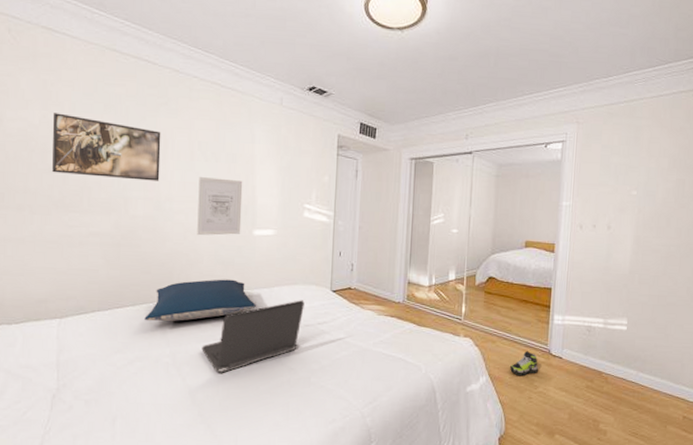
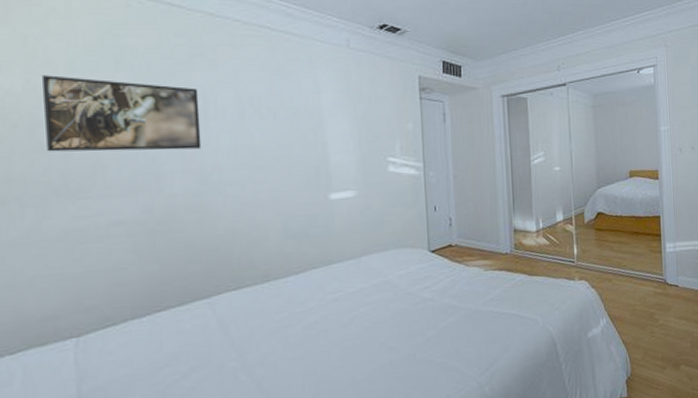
pillow: present [144,279,256,321] -> none [198,254,341,322]
wall art: present [197,177,243,236] -> none [254,137,314,209]
laptop computer: present [201,300,304,374] -> none [278,267,400,369]
shoe: present [510,350,539,377] -> none [629,283,658,312]

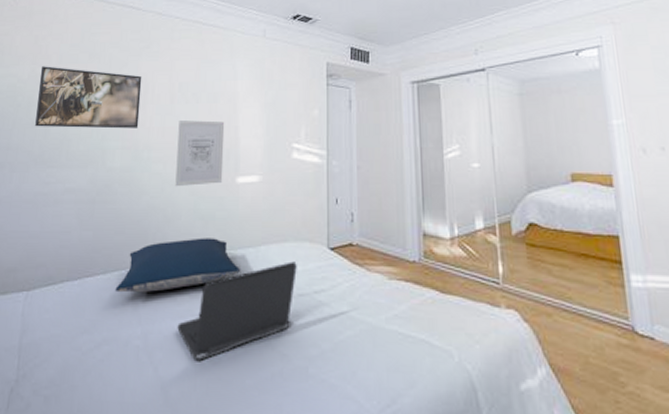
pillow: none [198,254,341,322] -> present [115,238,240,293]
wall art: none [254,137,314,209] -> present [175,120,225,187]
laptop computer: none [278,267,400,369] -> present [177,261,297,362]

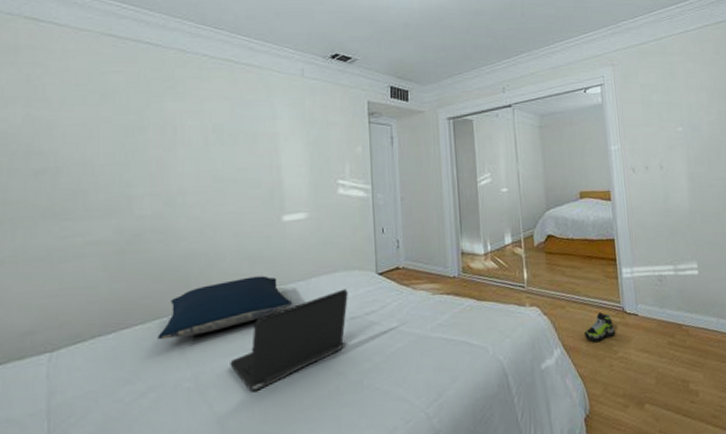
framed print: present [35,66,142,129] -> none [38,109,169,178]
wall art: present [175,120,225,187] -> none [215,162,268,230]
shoe: none [579,327,623,368] -> present [584,311,616,343]

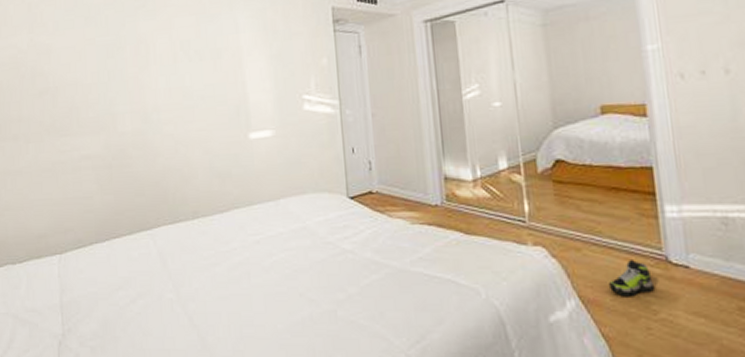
pillow: present [158,275,292,340] -> none [143,194,262,251]
laptop computer: present [230,289,348,393] -> none [206,212,318,311]

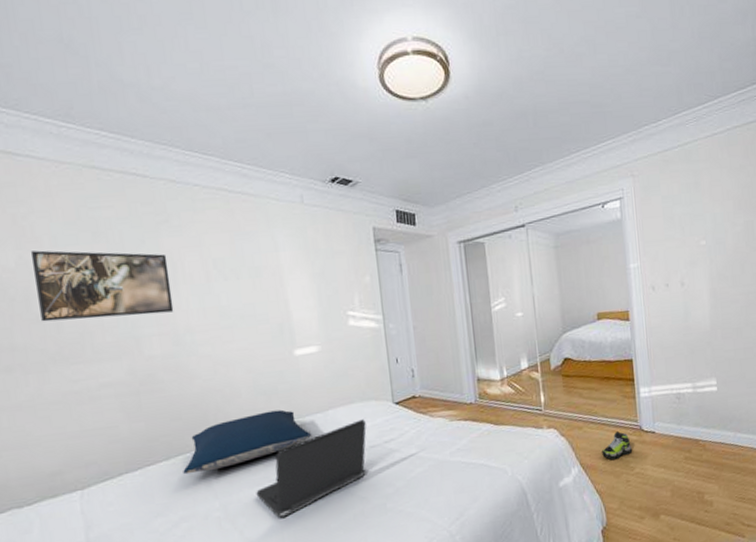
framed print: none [39,34,145,97] -> present [30,250,174,322]
pillow: none [143,194,262,251] -> present [183,409,311,475]
laptop computer: none [206,212,318,311] -> present [256,419,367,519]

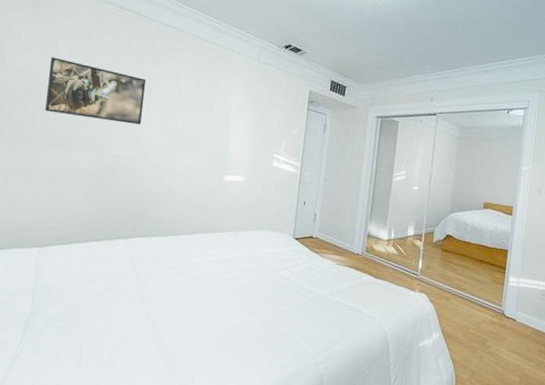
pillow: present [183,409,311,475] -> none [117,220,222,258]
laptop computer: present [256,419,367,519] -> none [167,245,268,311]
shoe: present [602,430,633,461] -> none [463,310,492,336]

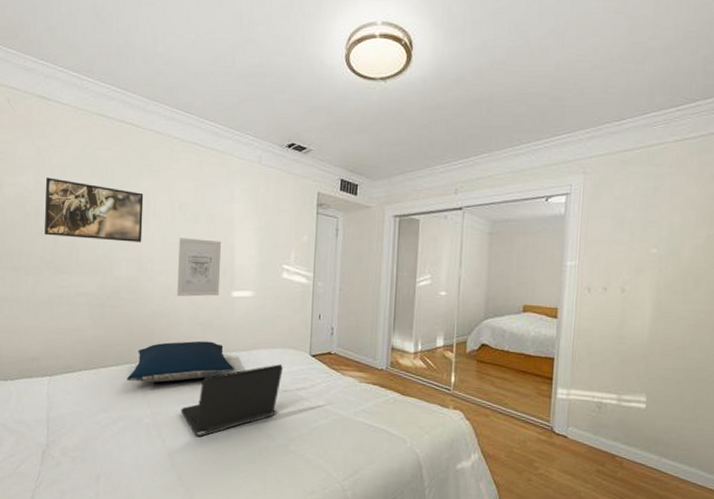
pillow: none [117,220,222,258] -> present [127,341,234,383]
laptop computer: none [167,245,268,311] -> present [181,364,283,438]
wall art: none [172,123,218,179] -> present [177,238,222,297]

